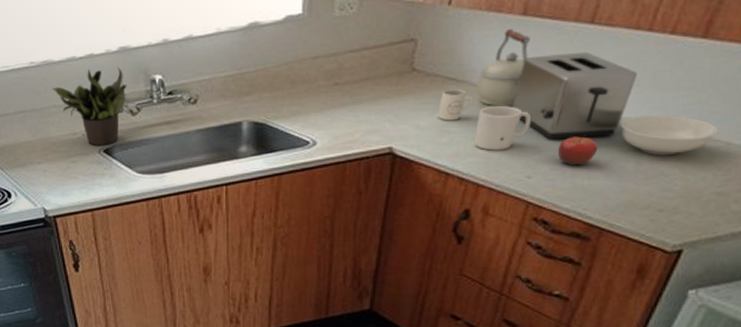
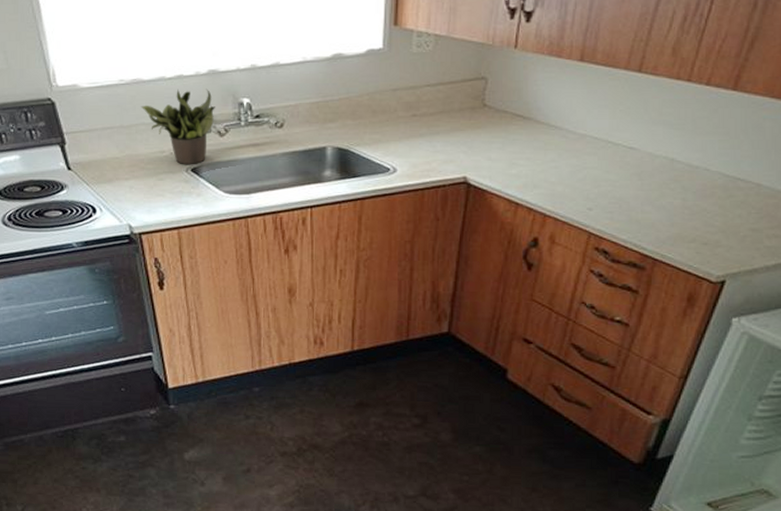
mug: present [438,89,474,121] -> none [507,125,539,154]
mug: present [474,105,532,151] -> none [540,142,591,184]
kettle: present [475,29,530,107] -> none [540,73,587,143]
toaster: present [512,51,637,139] -> none [573,97,679,175]
fruit: present [557,135,598,166] -> none [614,172,649,200]
bowl: present [621,114,717,156] -> none [668,156,749,194]

